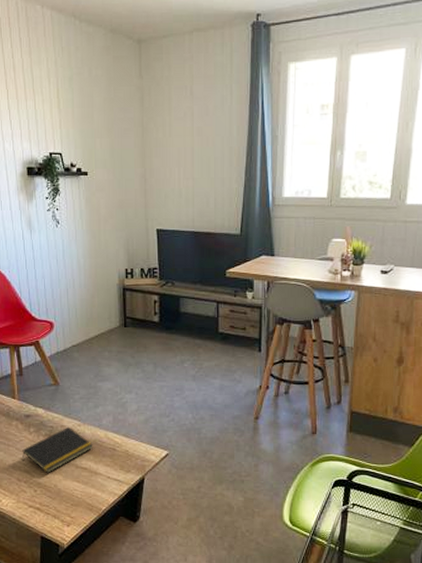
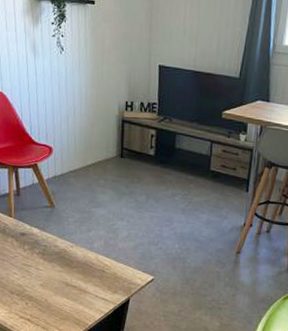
notepad: present [22,426,93,473] -> none [16,247,84,288]

